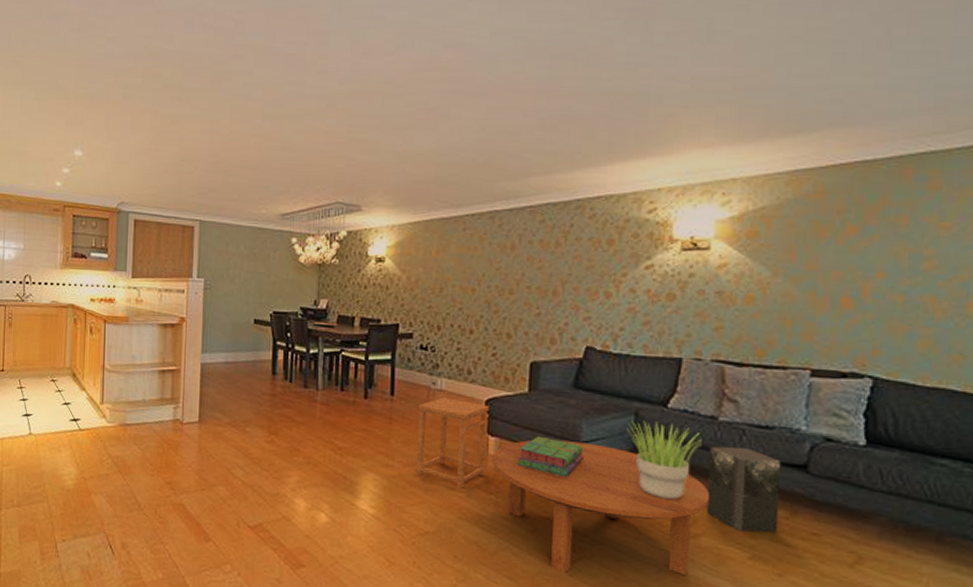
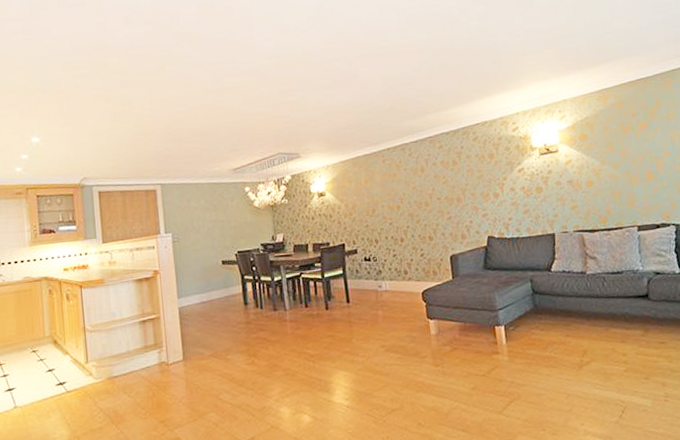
side table: present [415,397,489,489] -> none [370,295,431,368]
coffee table: present [492,440,711,575] -> none [434,309,592,415]
stack of books: present [517,435,584,478] -> none [452,311,501,340]
potted plant: present [626,420,702,499] -> none [527,283,579,341]
speaker: present [706,446,782,533] -> none [585,290,639,353]

